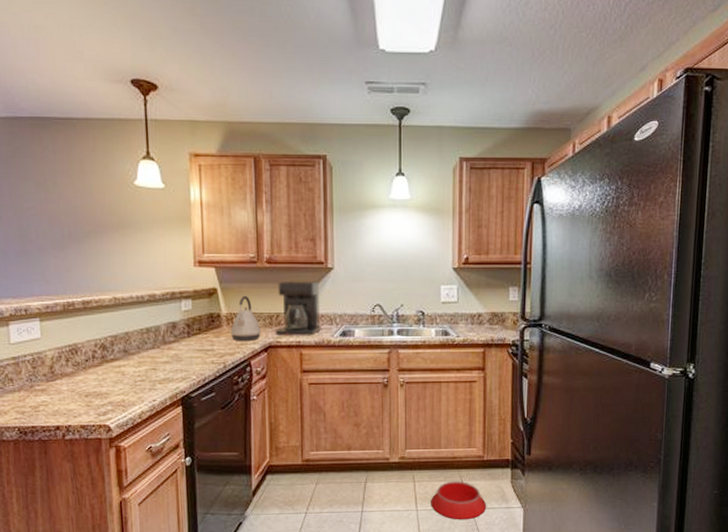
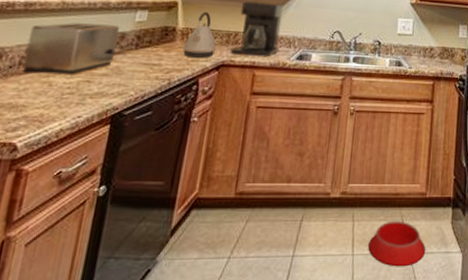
toaster: none [93,316,171,365] -> present [22,22,120,75]

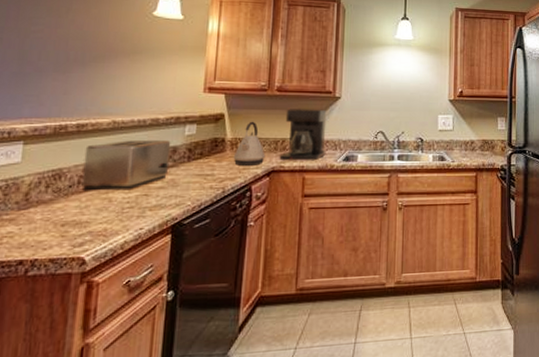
pet bowl: present [368,220,425,267] -> none [425,304,478,347]

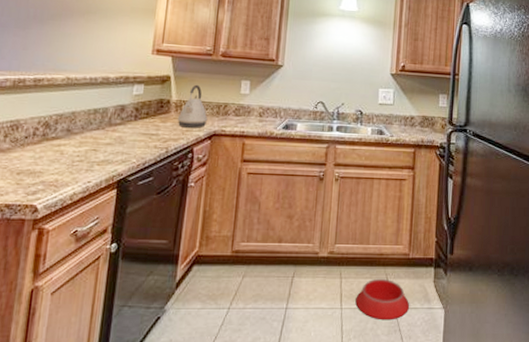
toaster: present [81,140,171,191] -> none [36,96,120,145]
coffee maker: present [279,109,327,161] -> none [221,74,269,127]
pet bowl: none [425,304,478,347] -> present [355,278,409,320]

